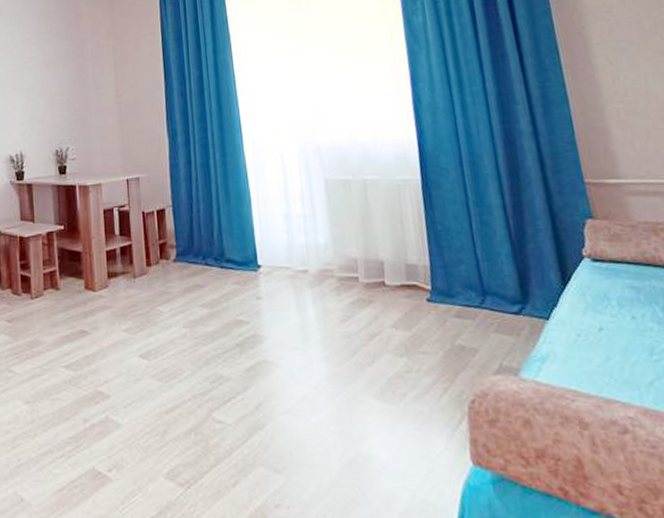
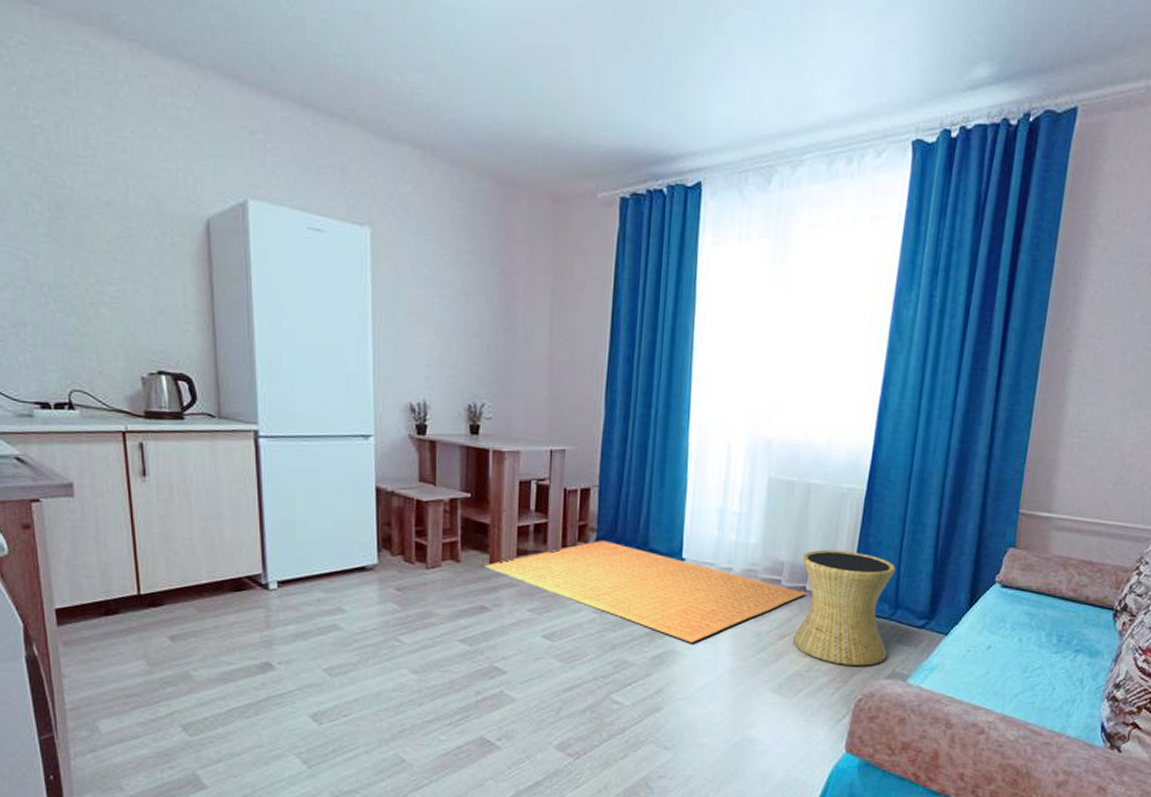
rug: none [81,256,387,351] -> present [485,541,806,643]
side table: none [374,240,489,363] -> present [792,549,896,666]

